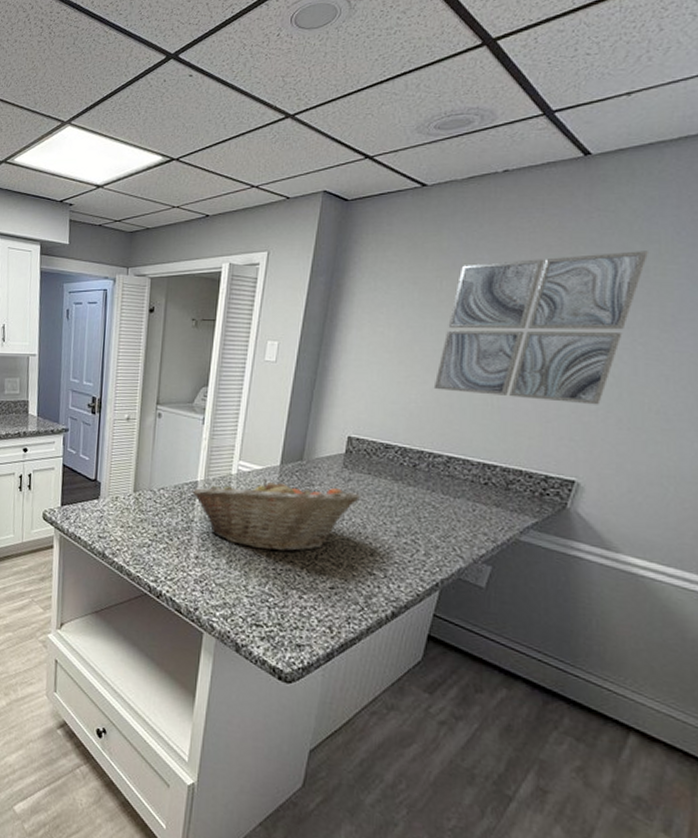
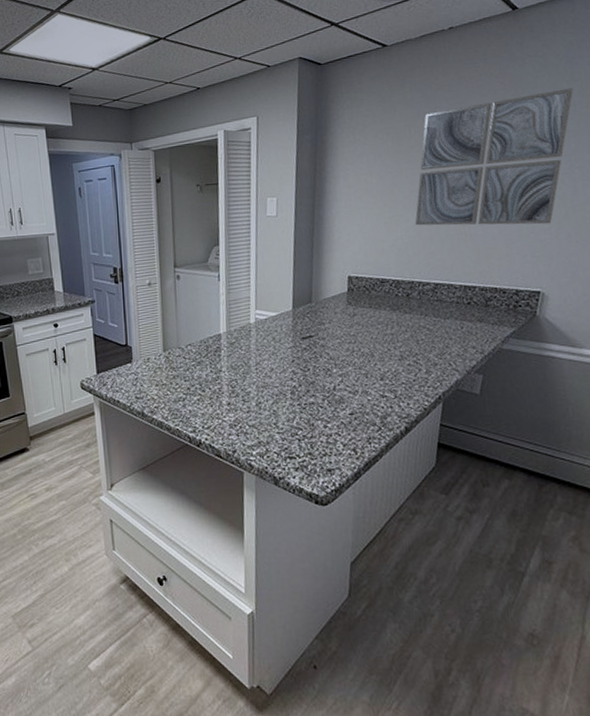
fruit basket: present [192,476,361,552] -> none [217,322,366,389]

